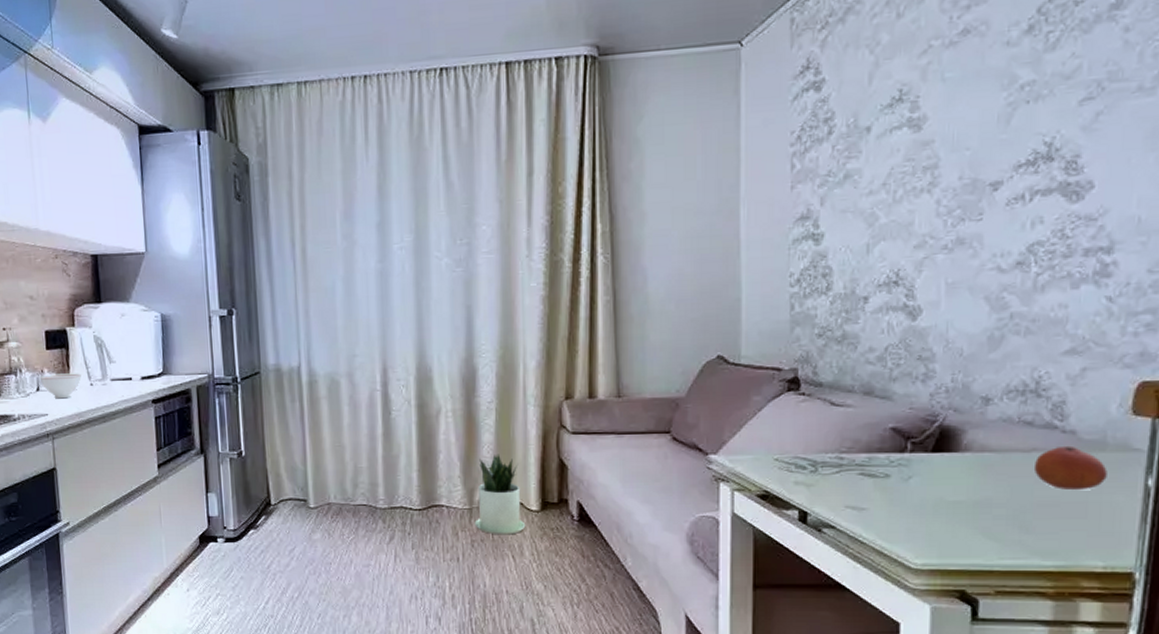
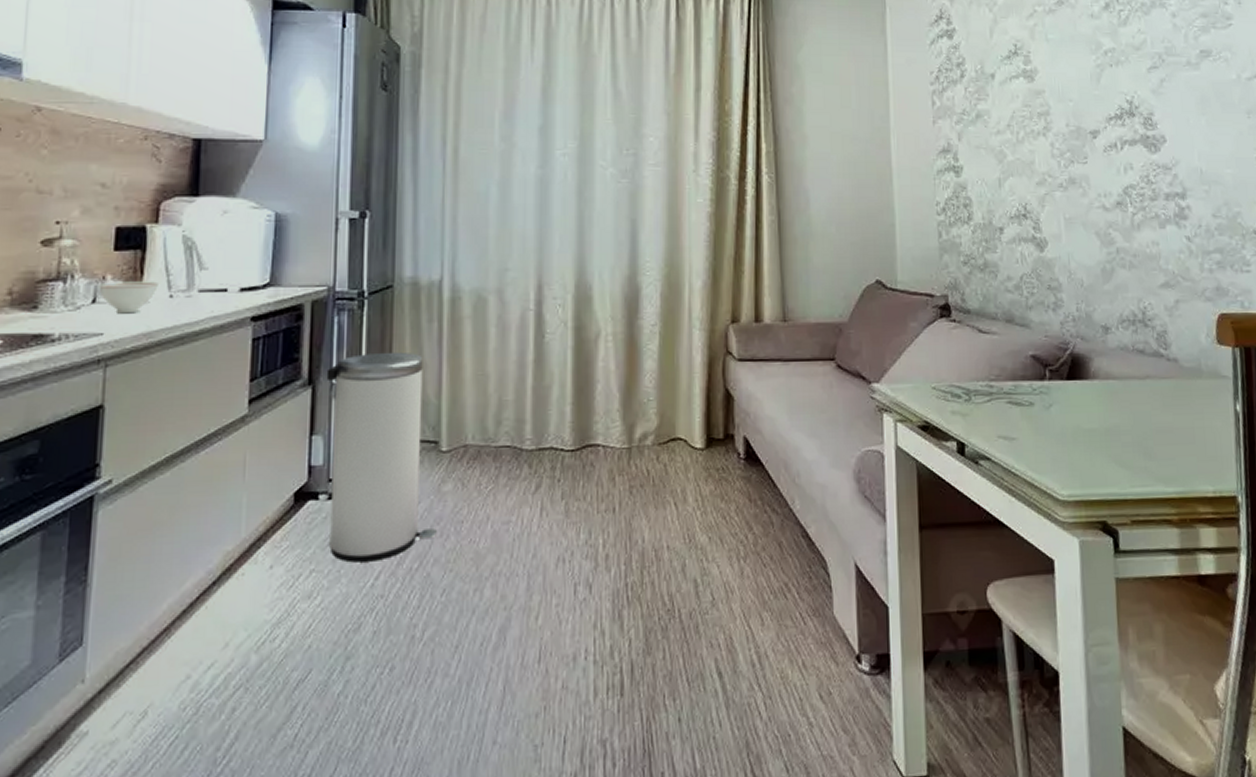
pedal bin: none [214,427,312,590] -> present [326,351,438,563]
planter: present [474,453,526,535] -> none [633,383,690,479]
fruit: present [1035,445,1107,491] -> none [1150,373,1206,417]

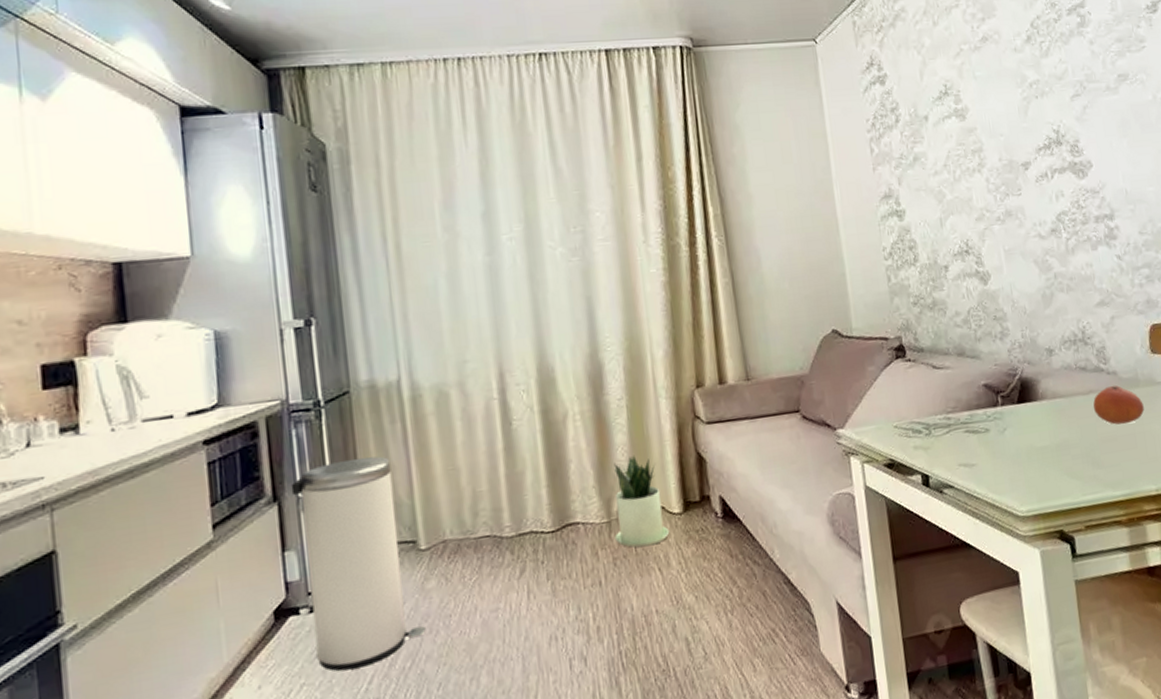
bowl: present [98,281,158,314] -> none [31,416,97,455]
planter: none [633,383,690,479] -> present [614,455,670,548]
fruit: none [1150,373,1206,417] -> present [1093,385,1145,425]

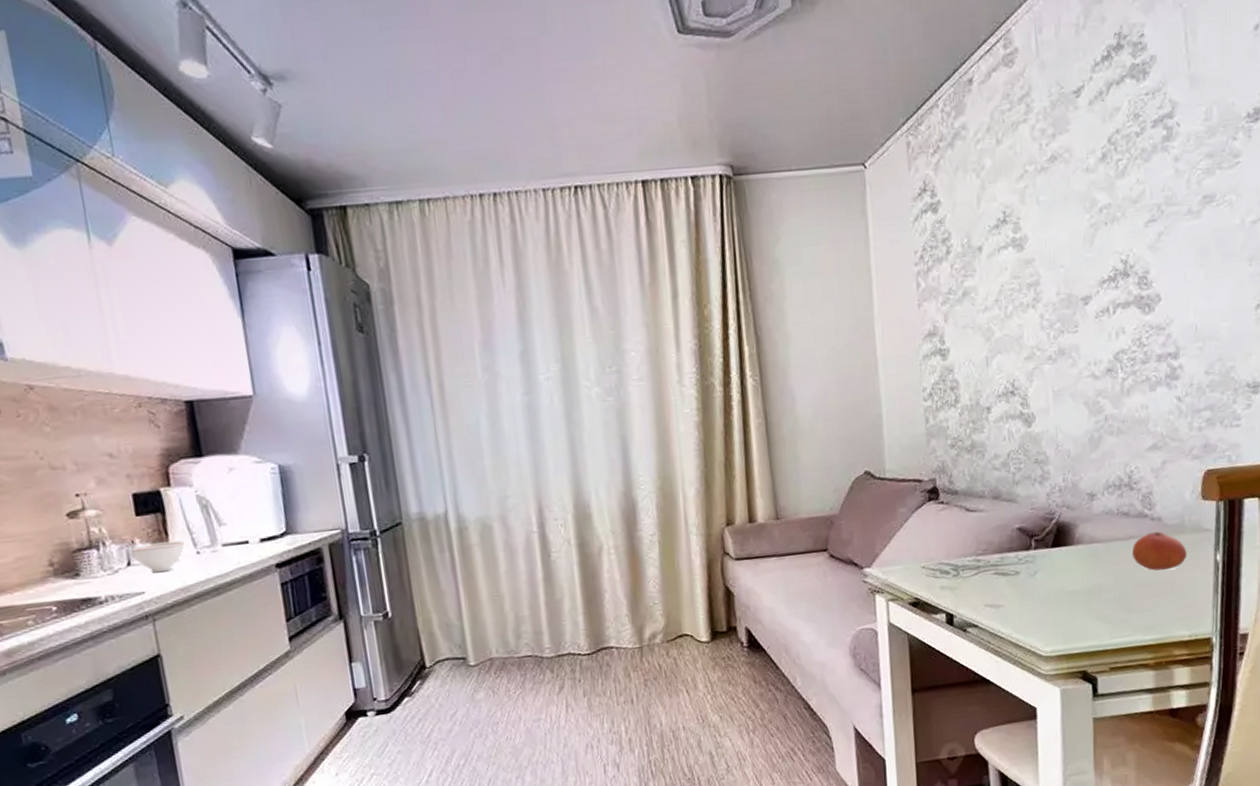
bowl: none [31,416,97,455] -> present [130,540,185,573]
pedal bin: present [291,456,427,671] -> none [354,582,478,765]
planter: present [614,455,670,548] -> none [646,587,698,671]

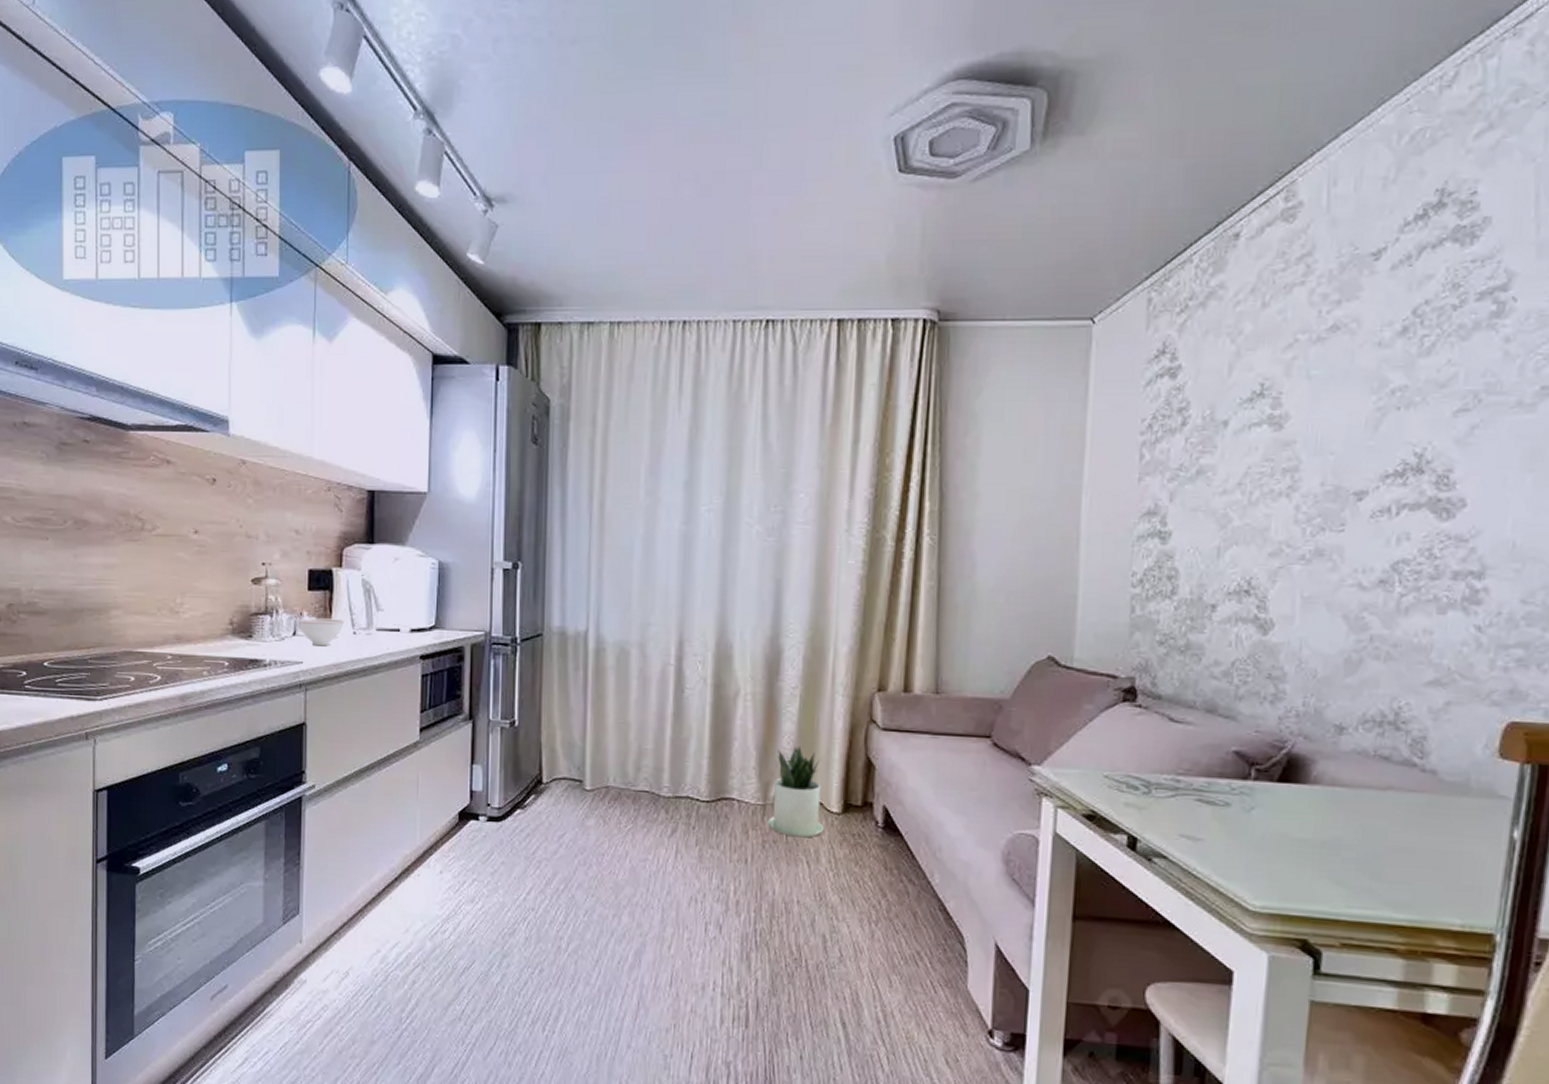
planter: none [646,587,698,671] -> present [767,746,825,838]
fruit: present [1133,531,1187,571] -> none [1390,786,1470,838]

